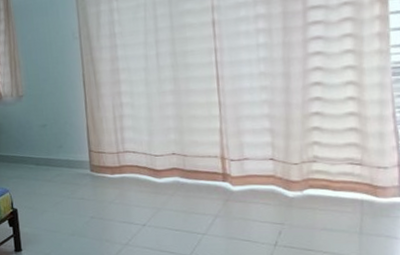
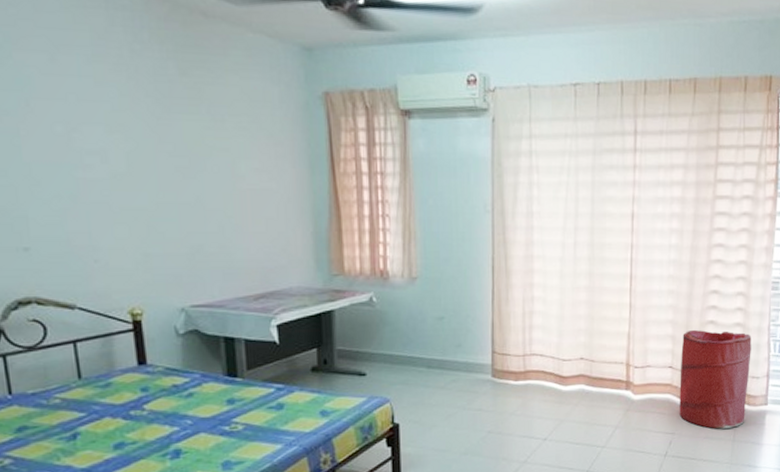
laundry hamper: none [282,121,374,221] -> present [679,329,752,429]

